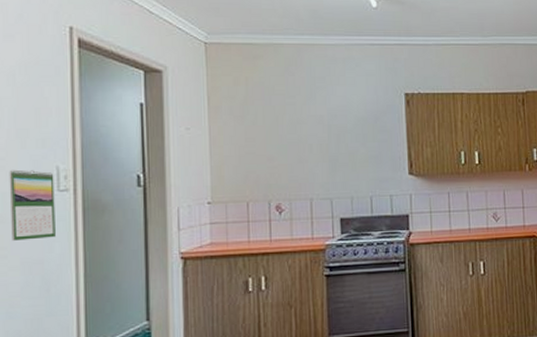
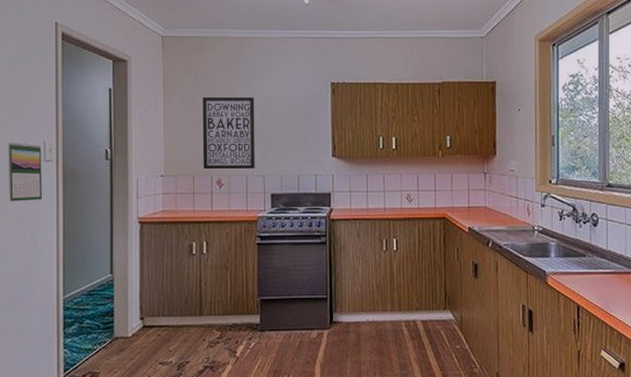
wall art: none [256,110,321,194] -> present [202,96,255,170]

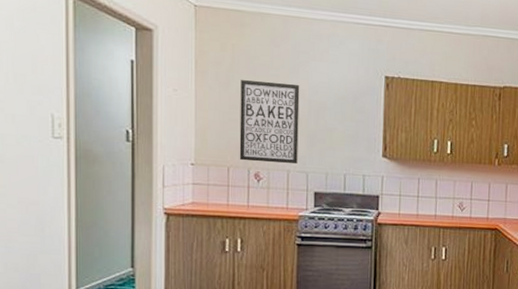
calendar: present [8,142,42,201] -> none [7,112,50,182]

